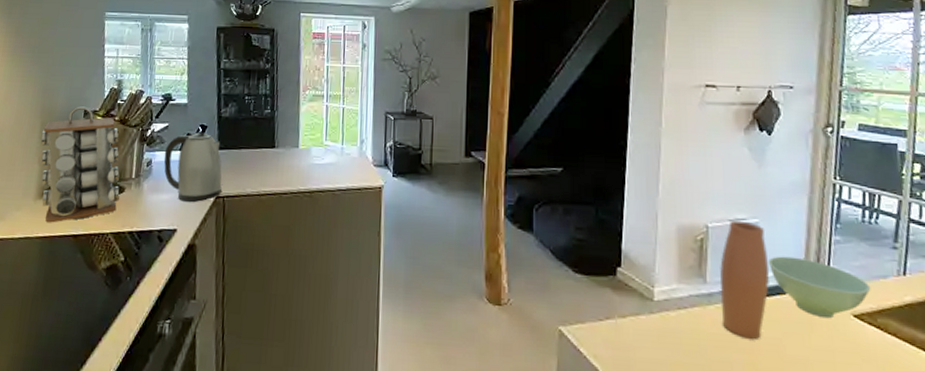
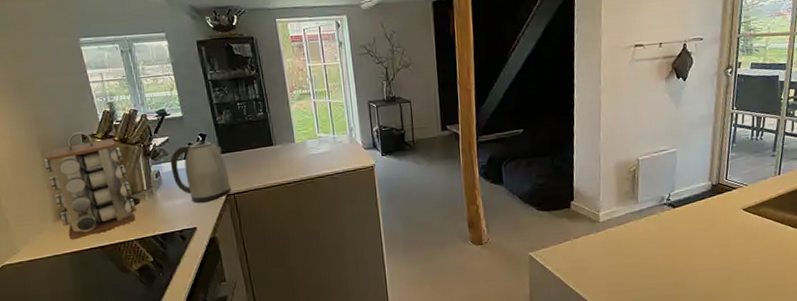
vase: present [720,220,770,339] -> none [648,151,684,238]
bowl: present [768,256,871,319] -> none [683,173,756,215]

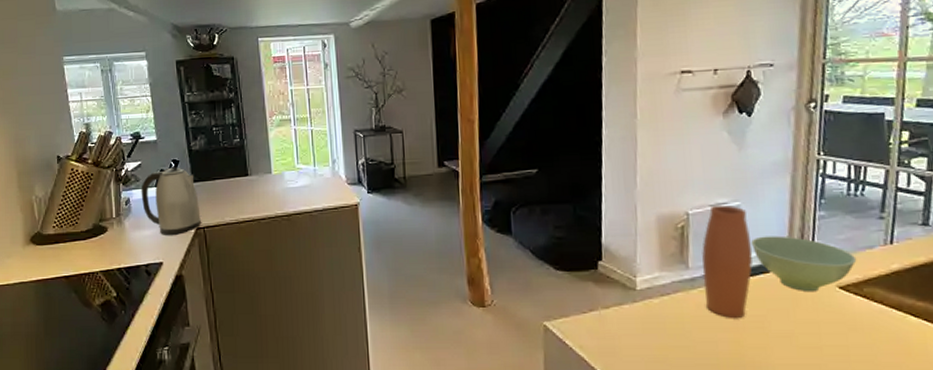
spice rack: present [44,131,137,240] -> none [19,152,105,267]
vase: none [648,151,684,238] -> present [702,204,753,318]
bowl: none [683,173,756,215] -> present [750,235,857,293]

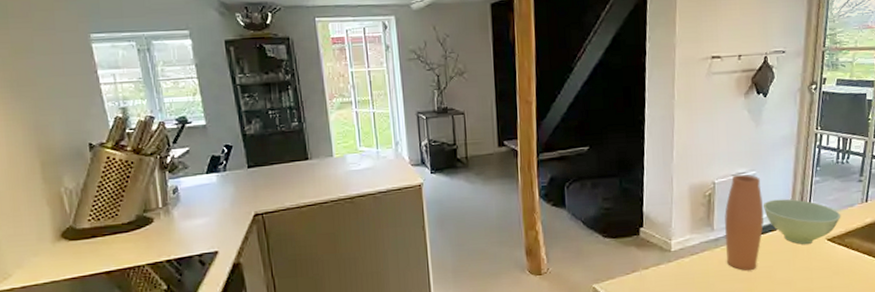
kettle: present [141,167,201,235] -> none [190,152,259,223]

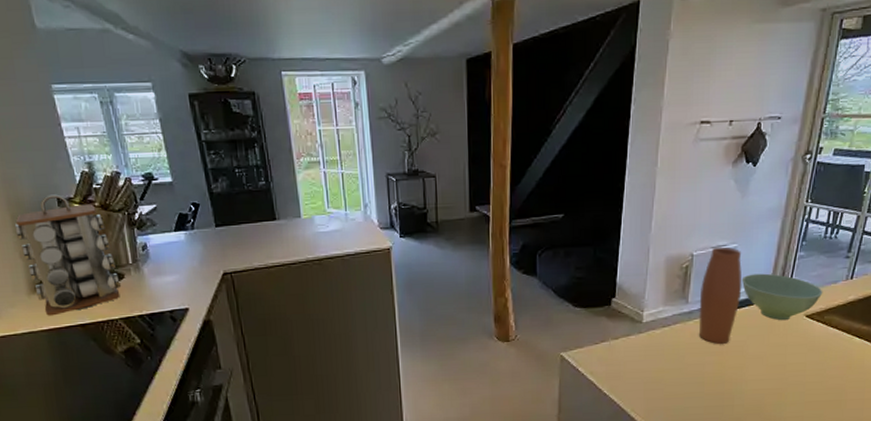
spice rack: none [43,140,150,264] -> present [14,194,122,316]

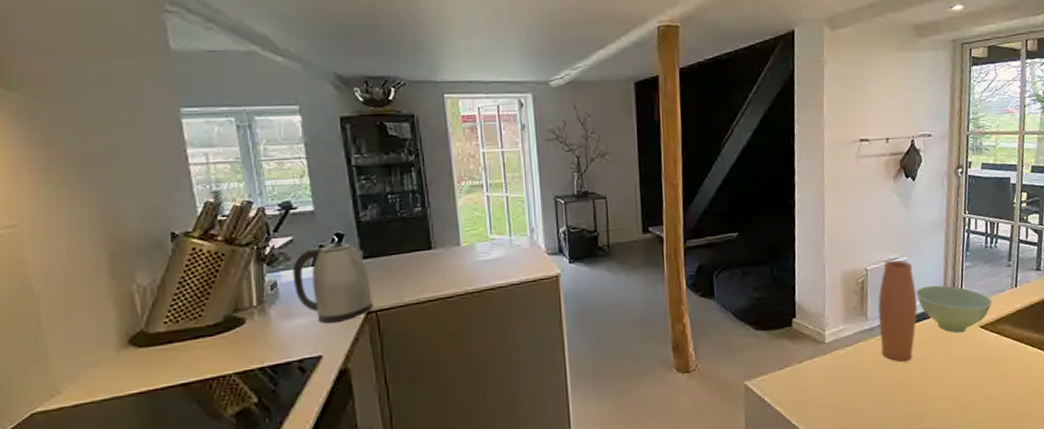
spice rack: present [14,194,122,316] -> none [112,228,241,376]
kettle: none [158,210,228,281] -> present [292,242,373,323]

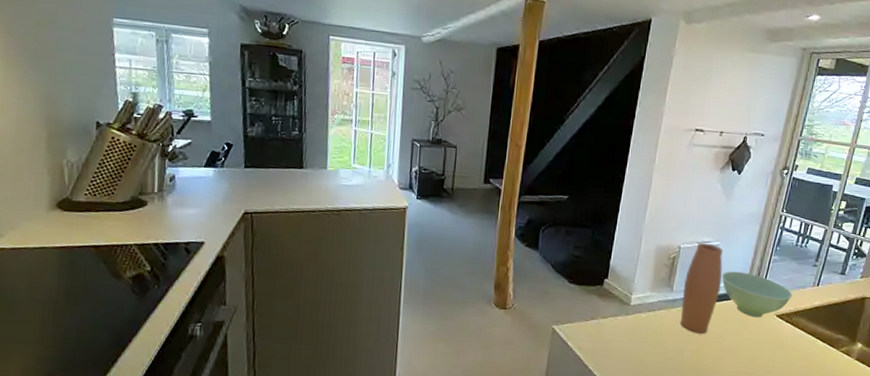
kettle: present [292,242,373,323] -> none [188,150,250,217]

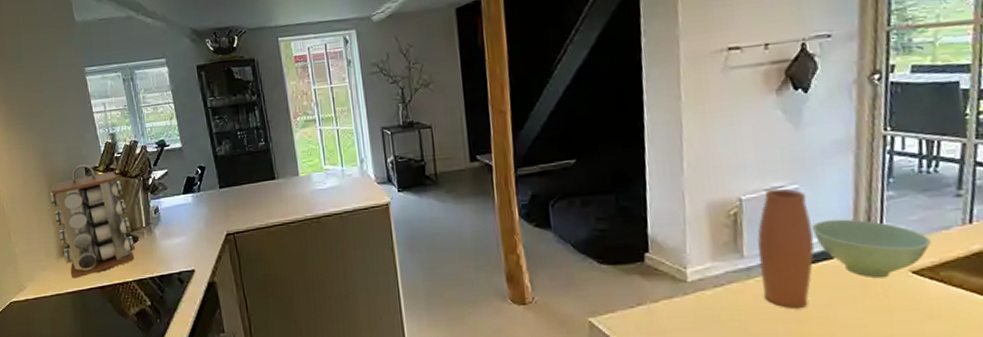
spice rack: none [48,117,143,234] -> present [50,164,136,279]

